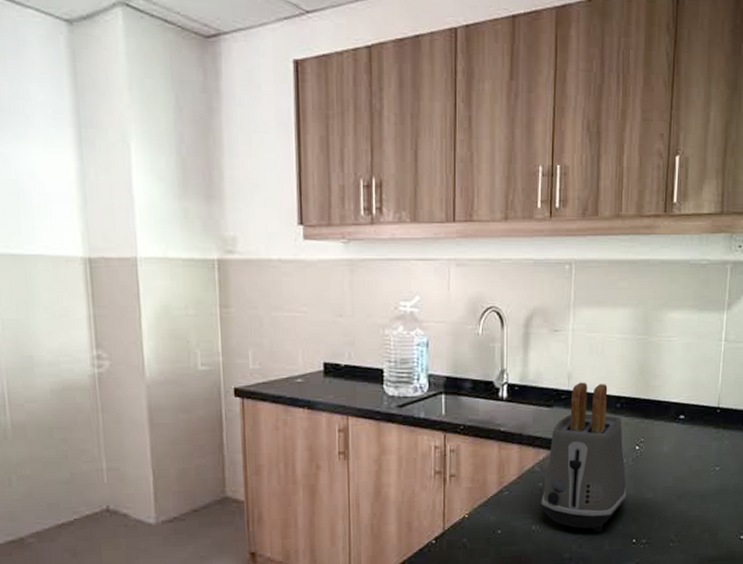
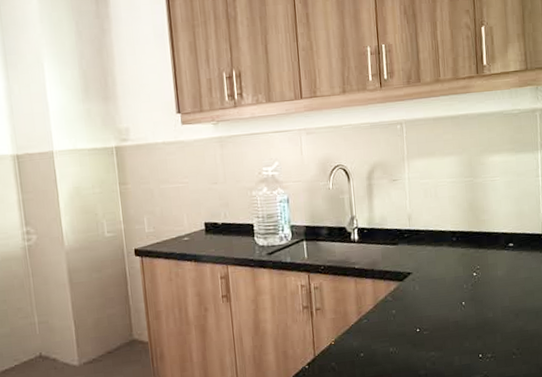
toaster: present [541,382,627,533] -> none [395,221,470,351]

